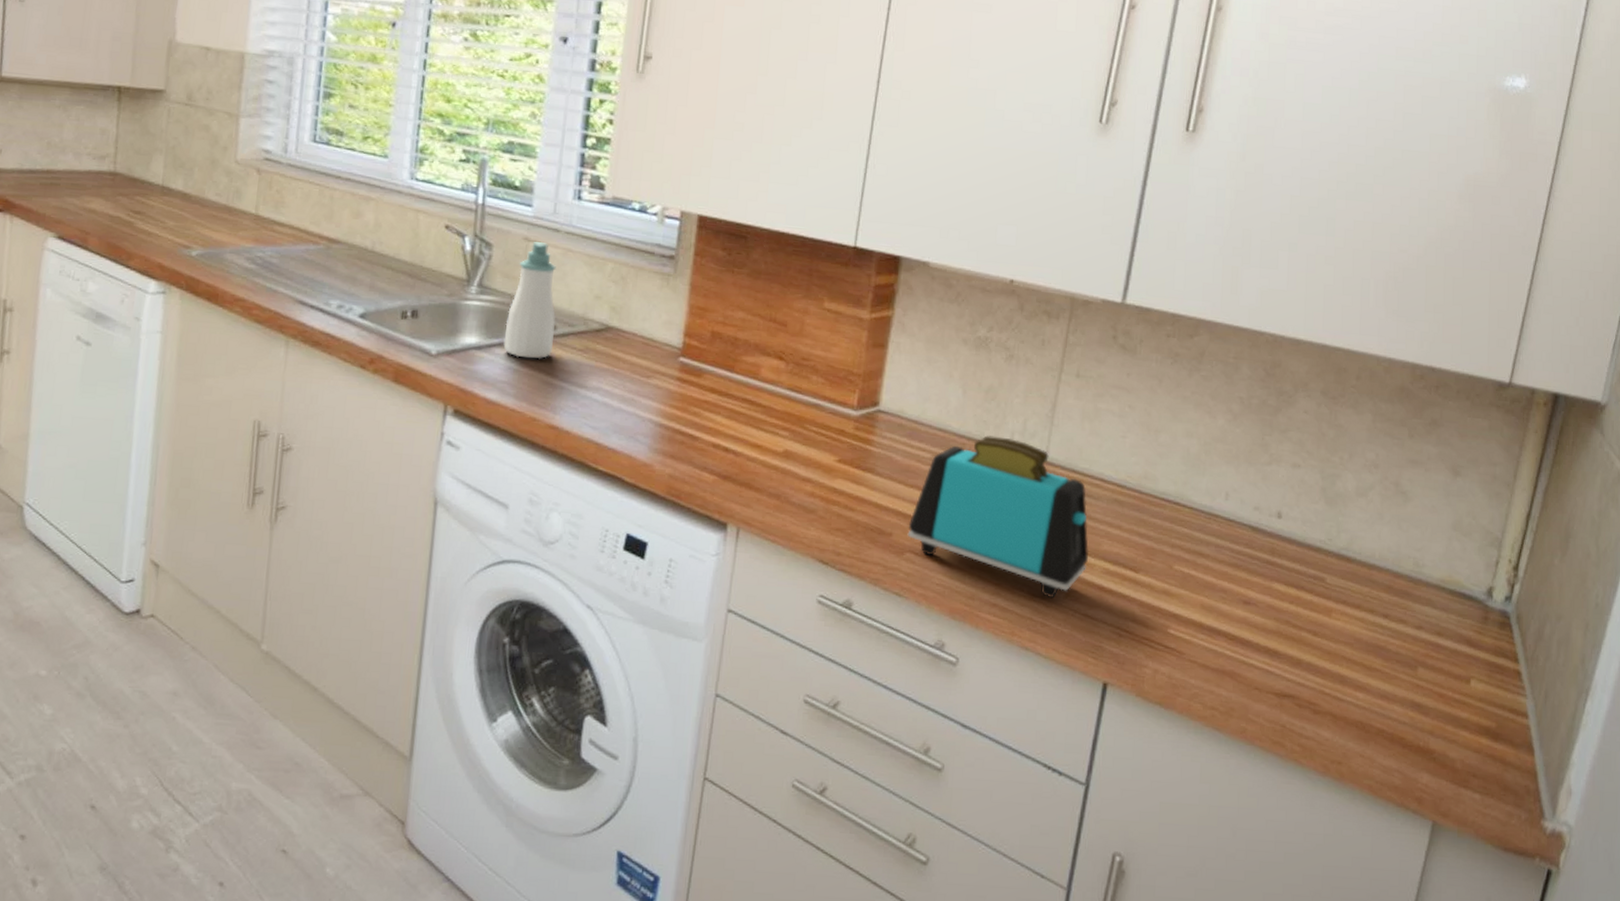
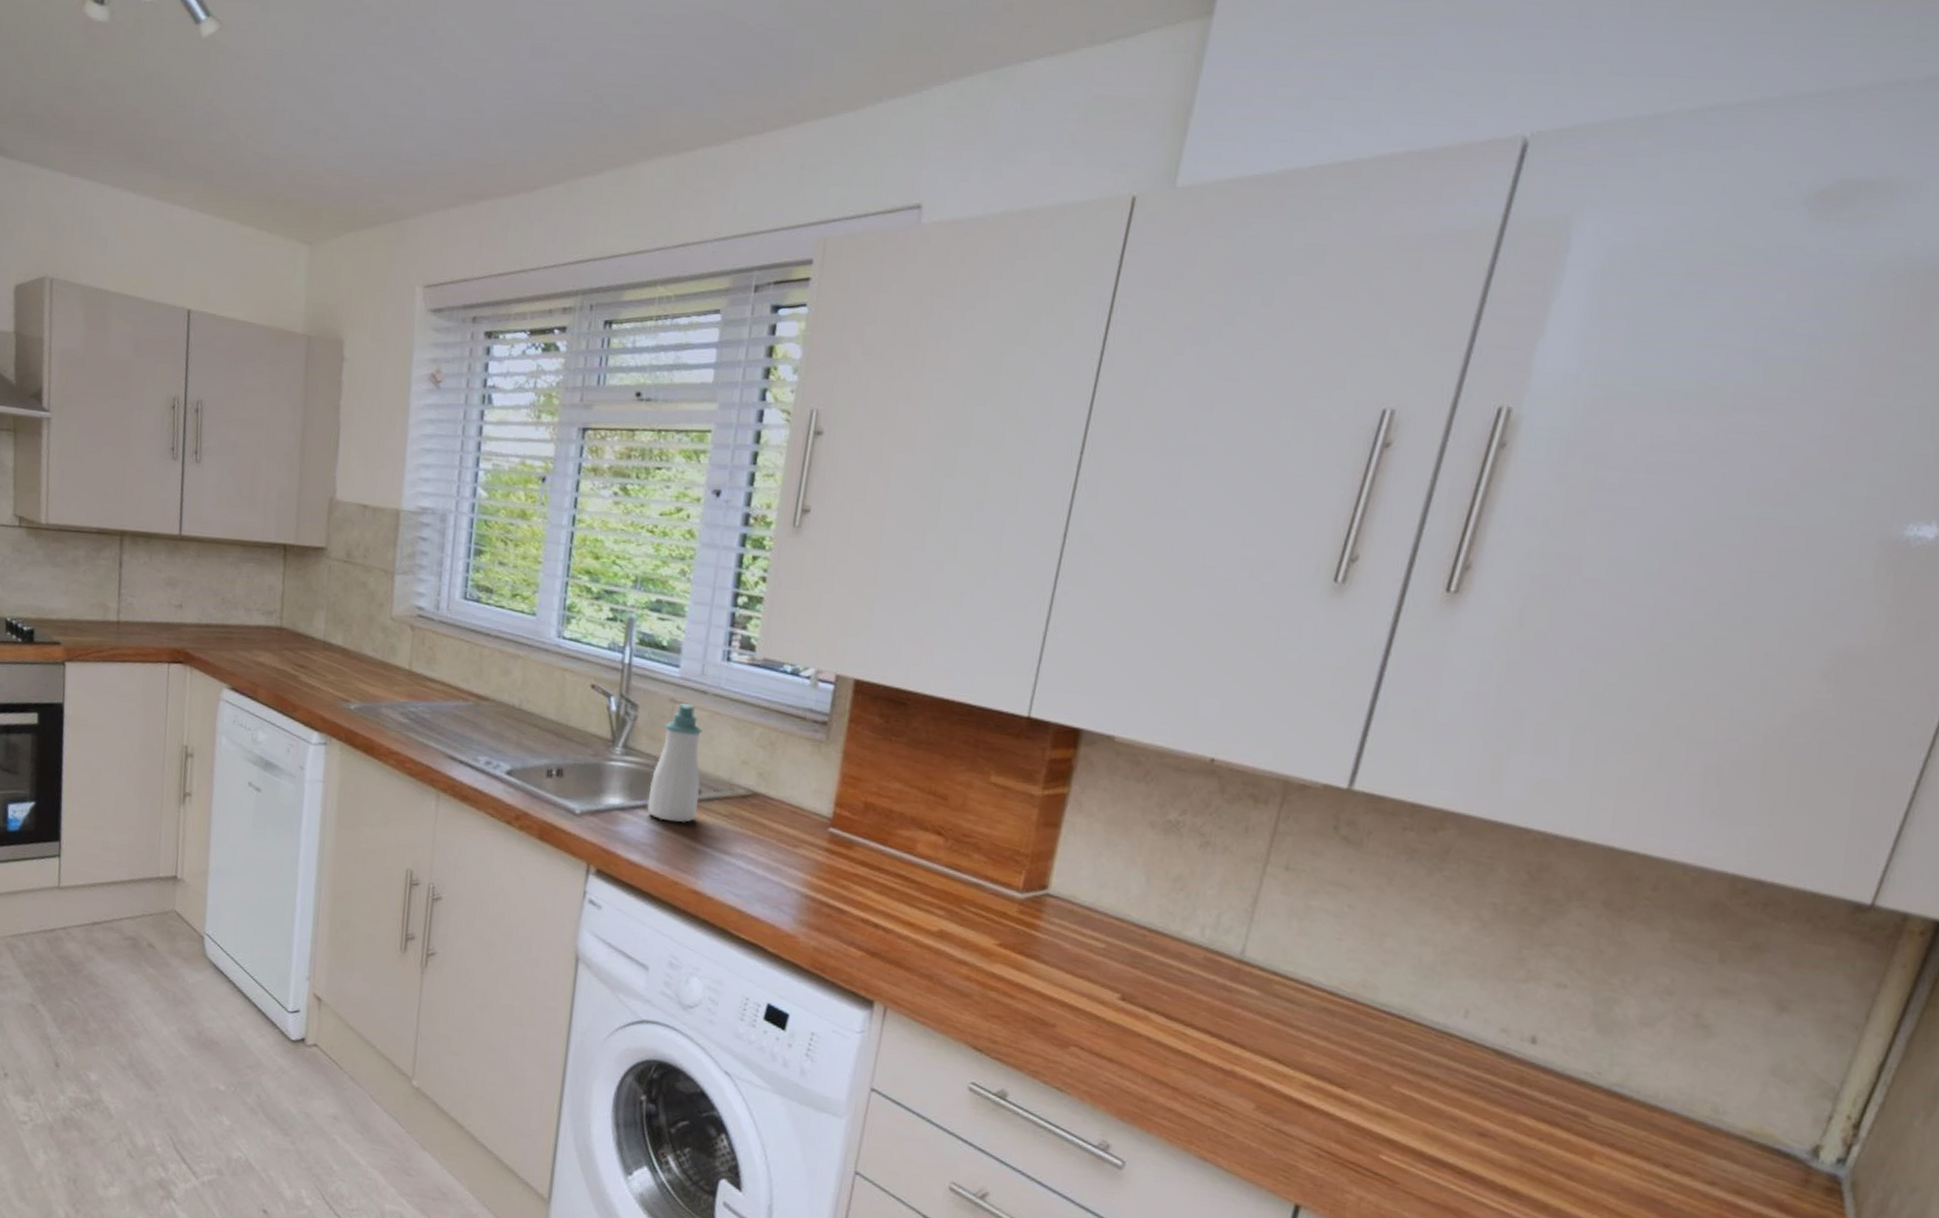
toaster: present [907,435,1089,599] -> none [1073,928,1289,1109]

